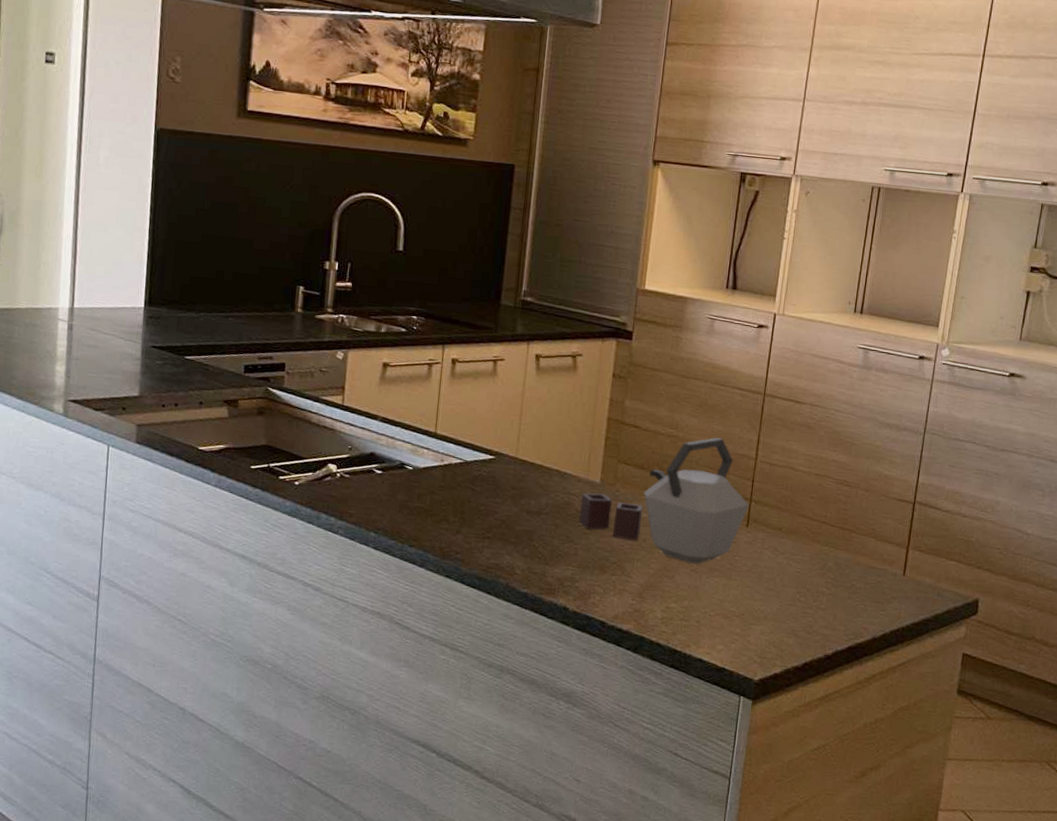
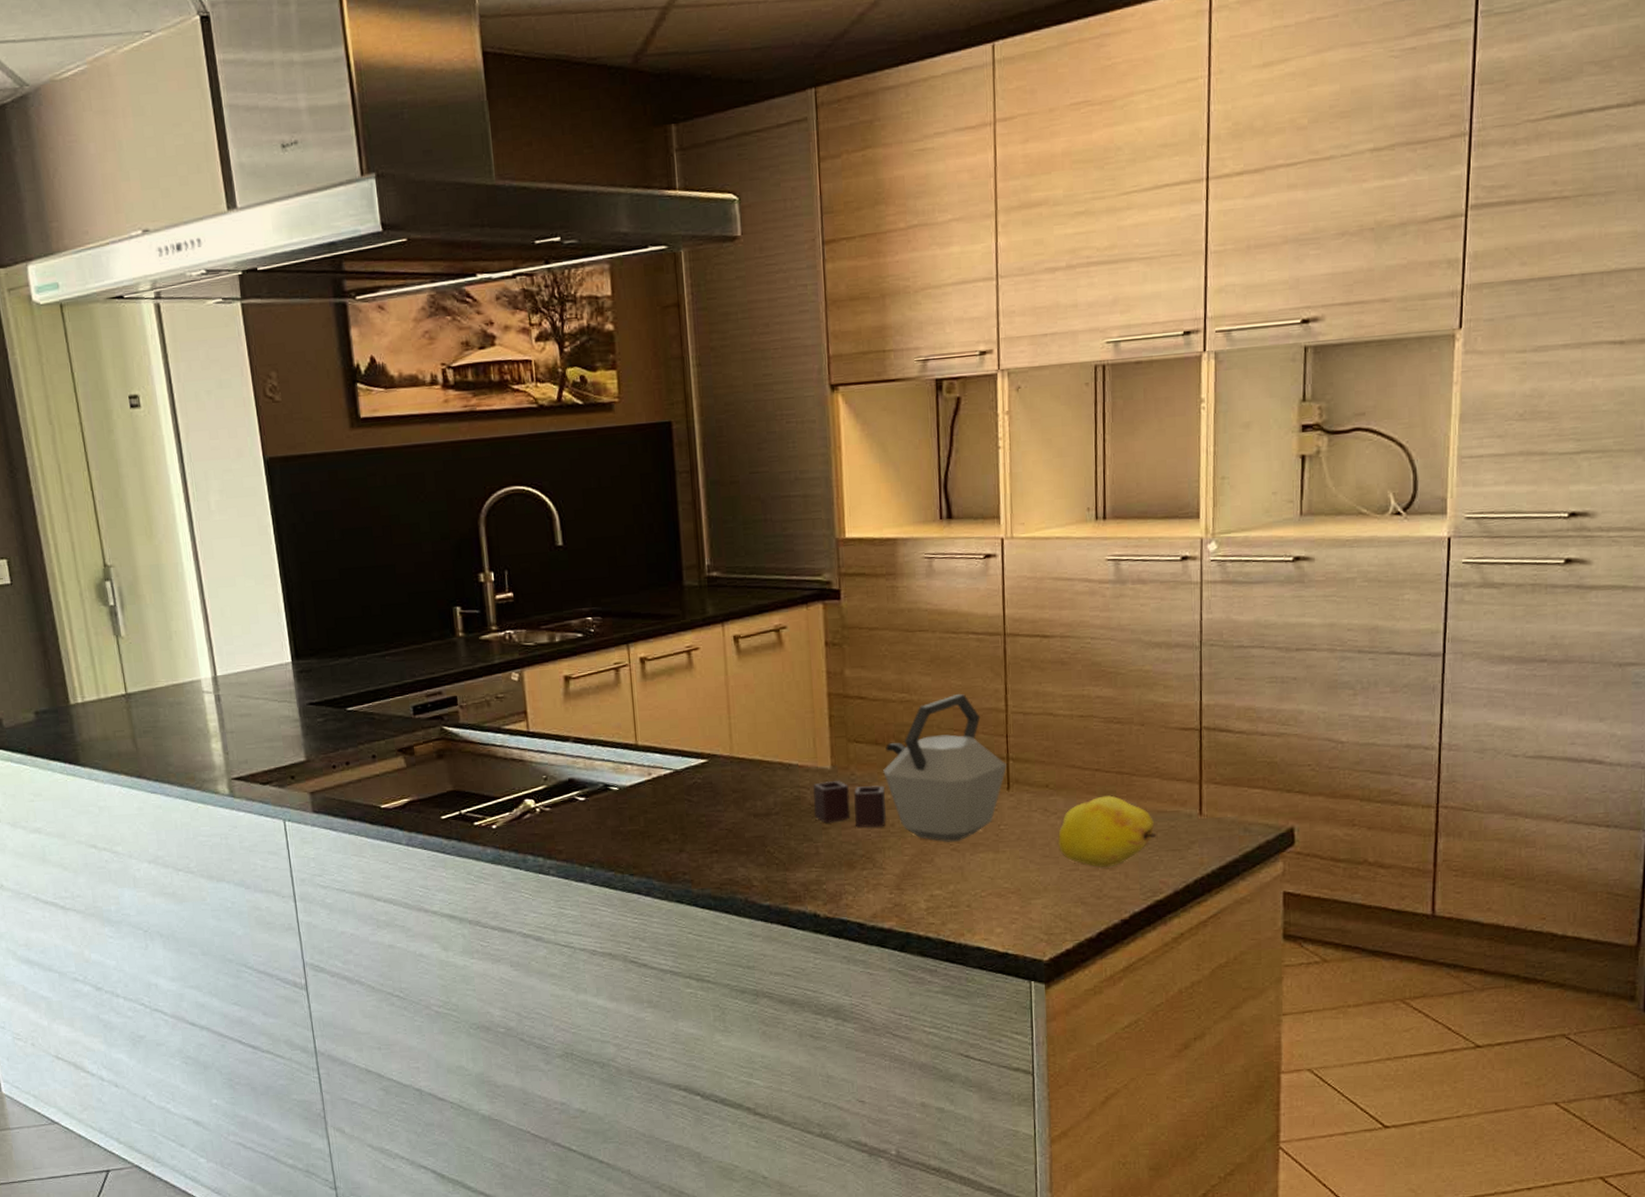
fruit: none [781,545,865,608] -> present [1057,795,1157,867]

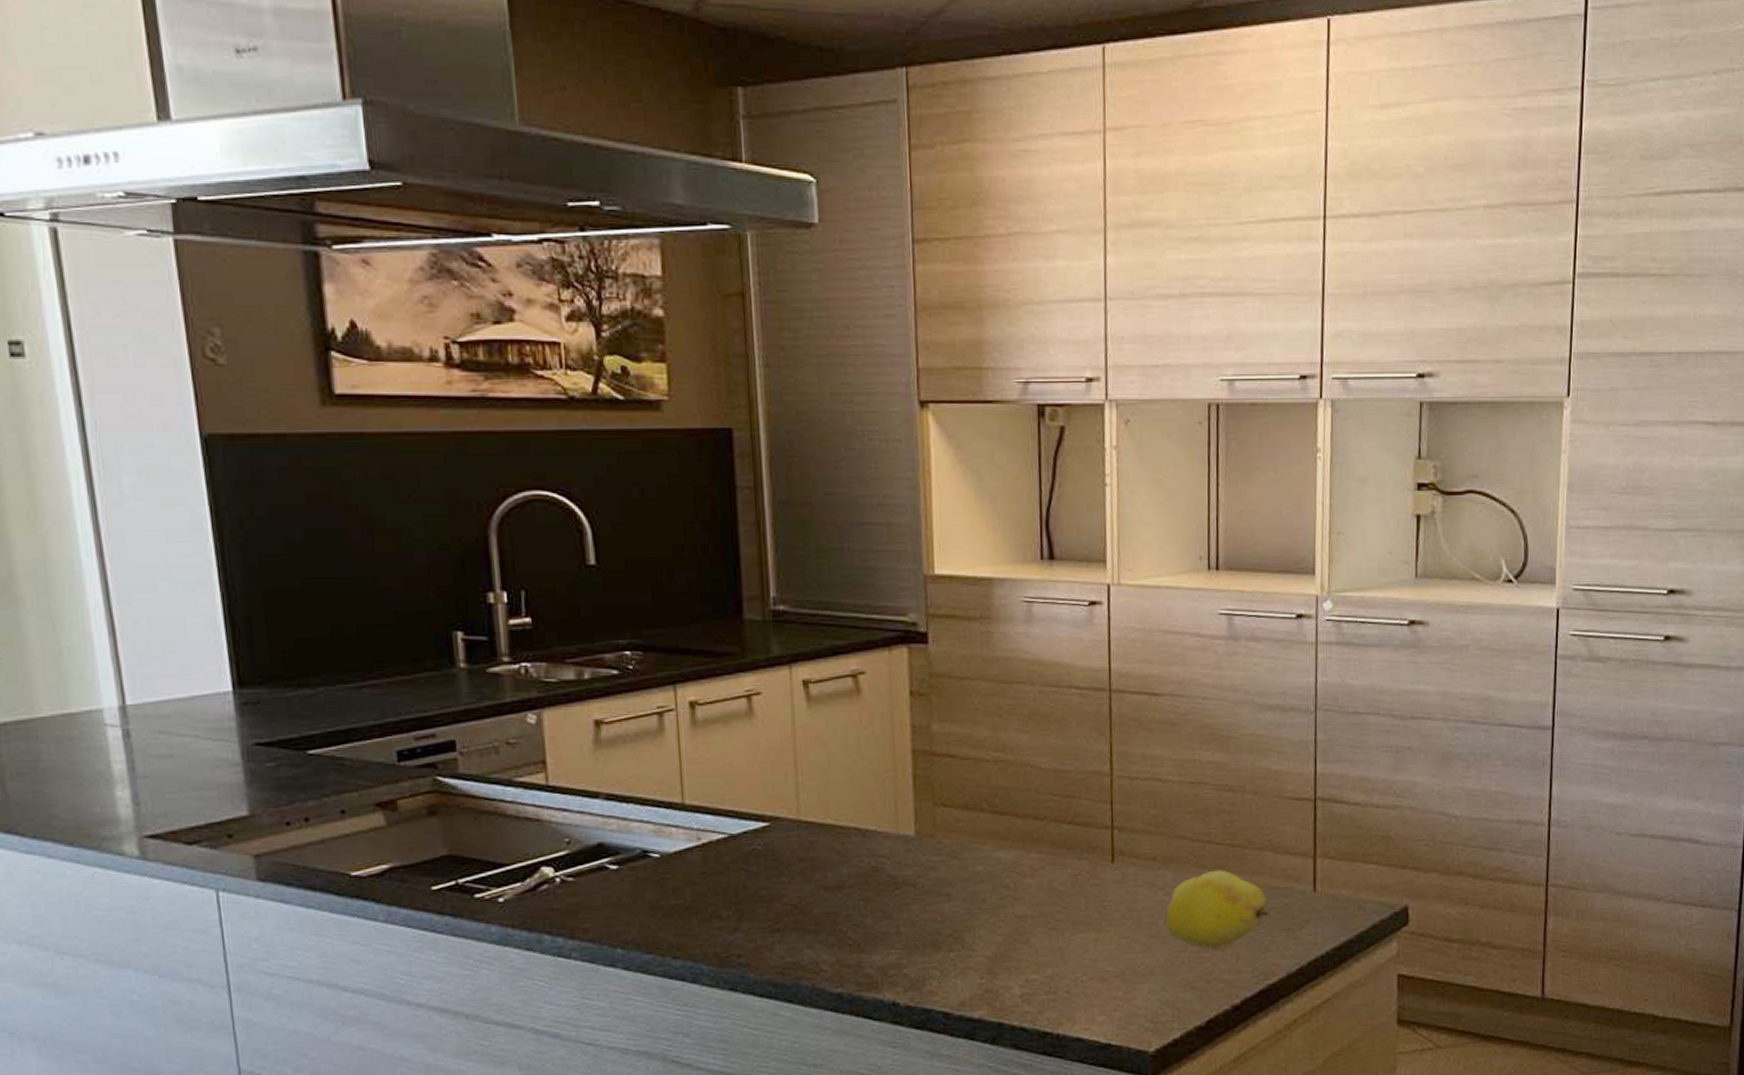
kettle: present [812,693,1007,842] -> none [893,754,1111,920]

